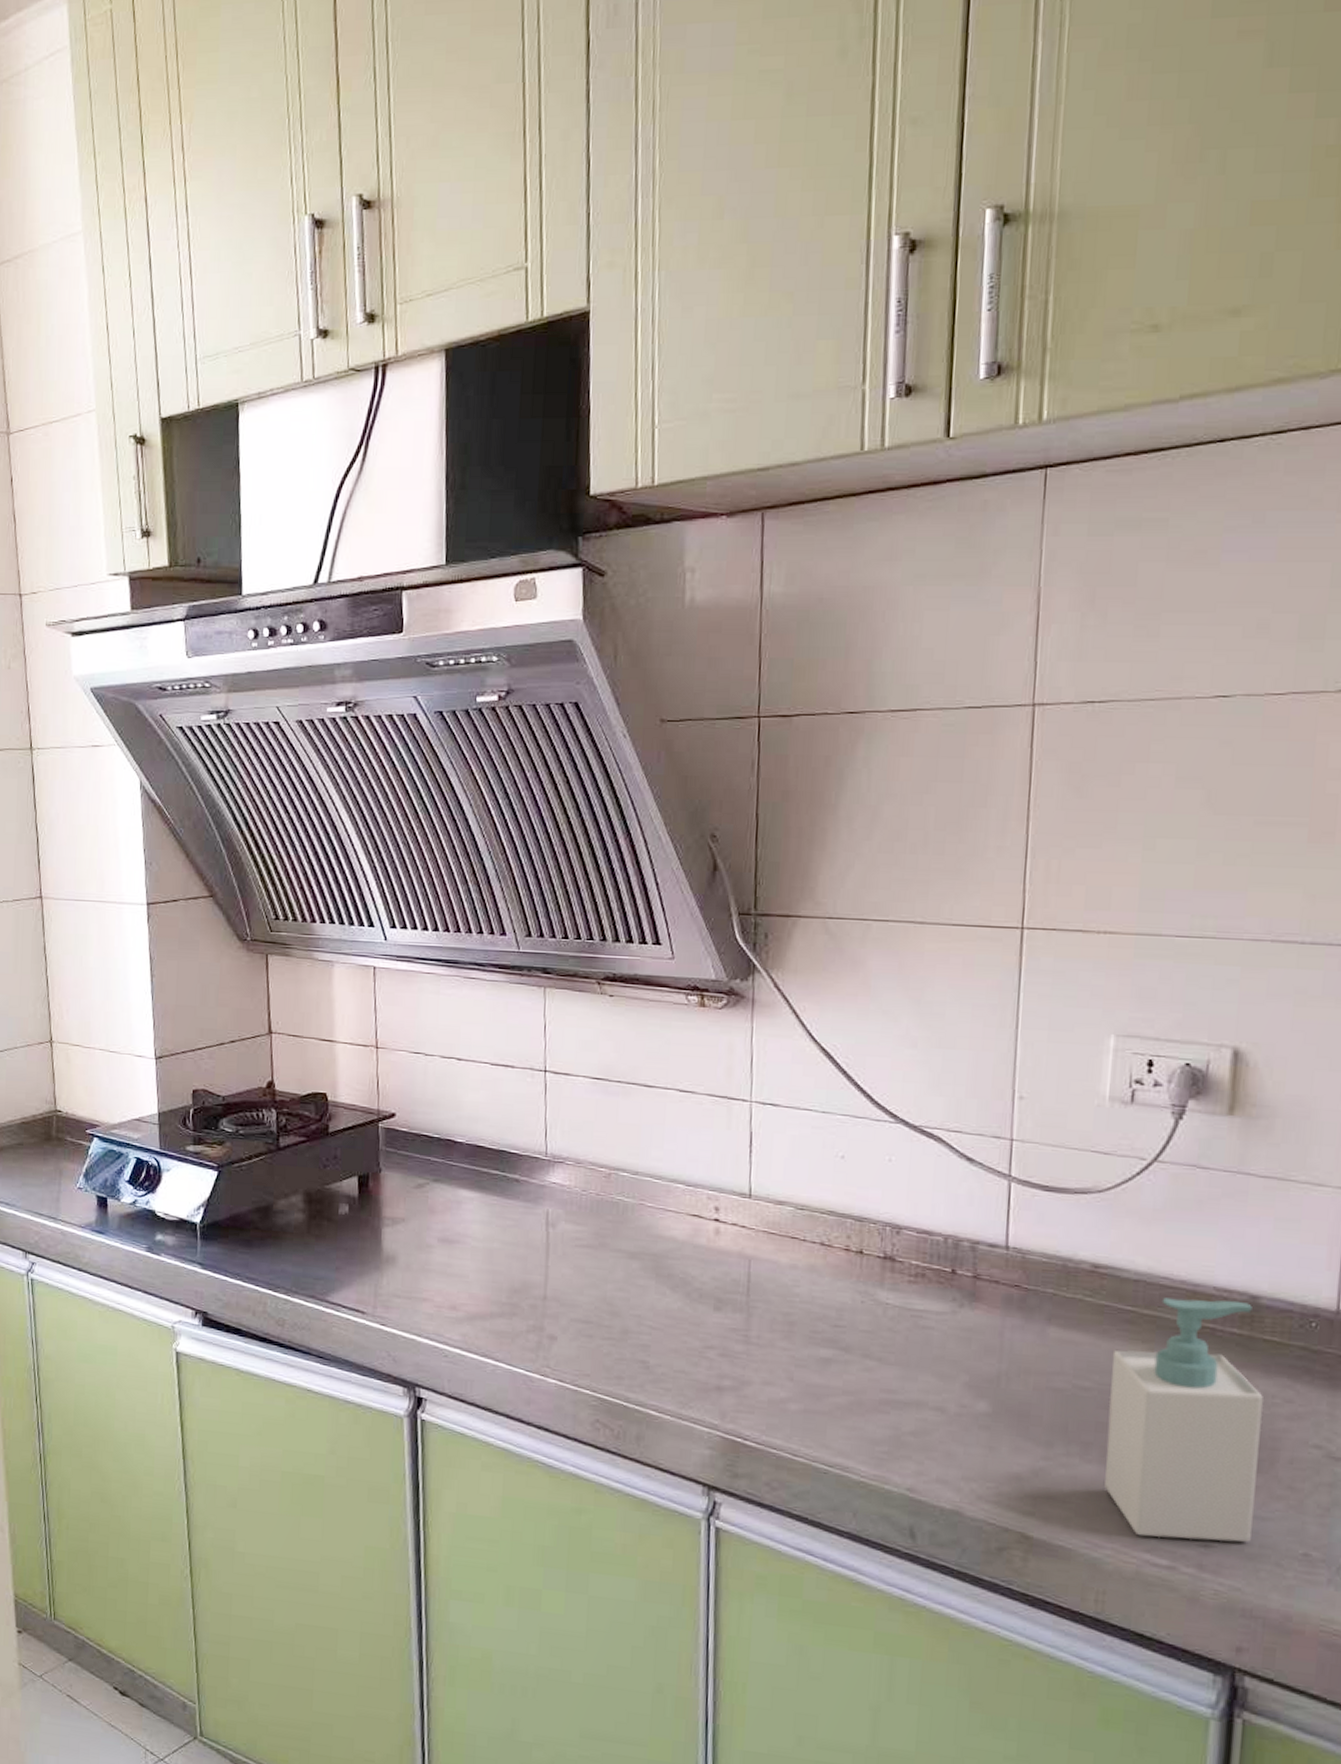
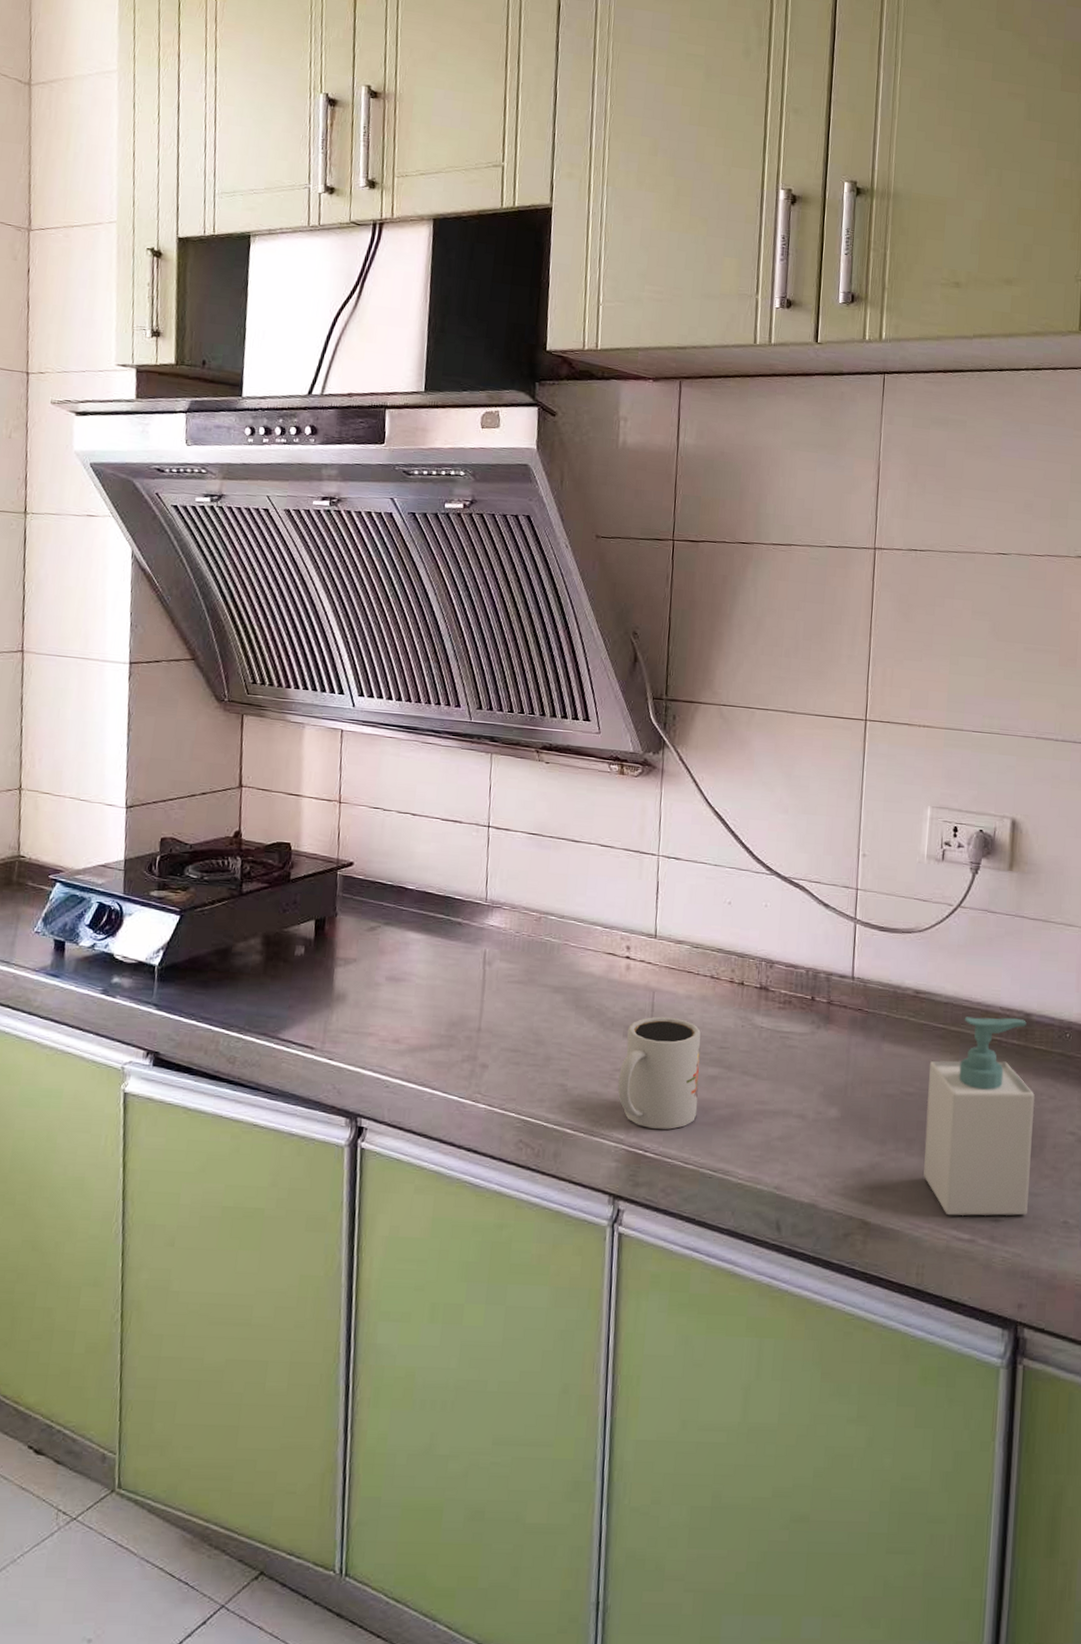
mug: none [709,1288,810,1417] -> present [617,1016,701,1130]

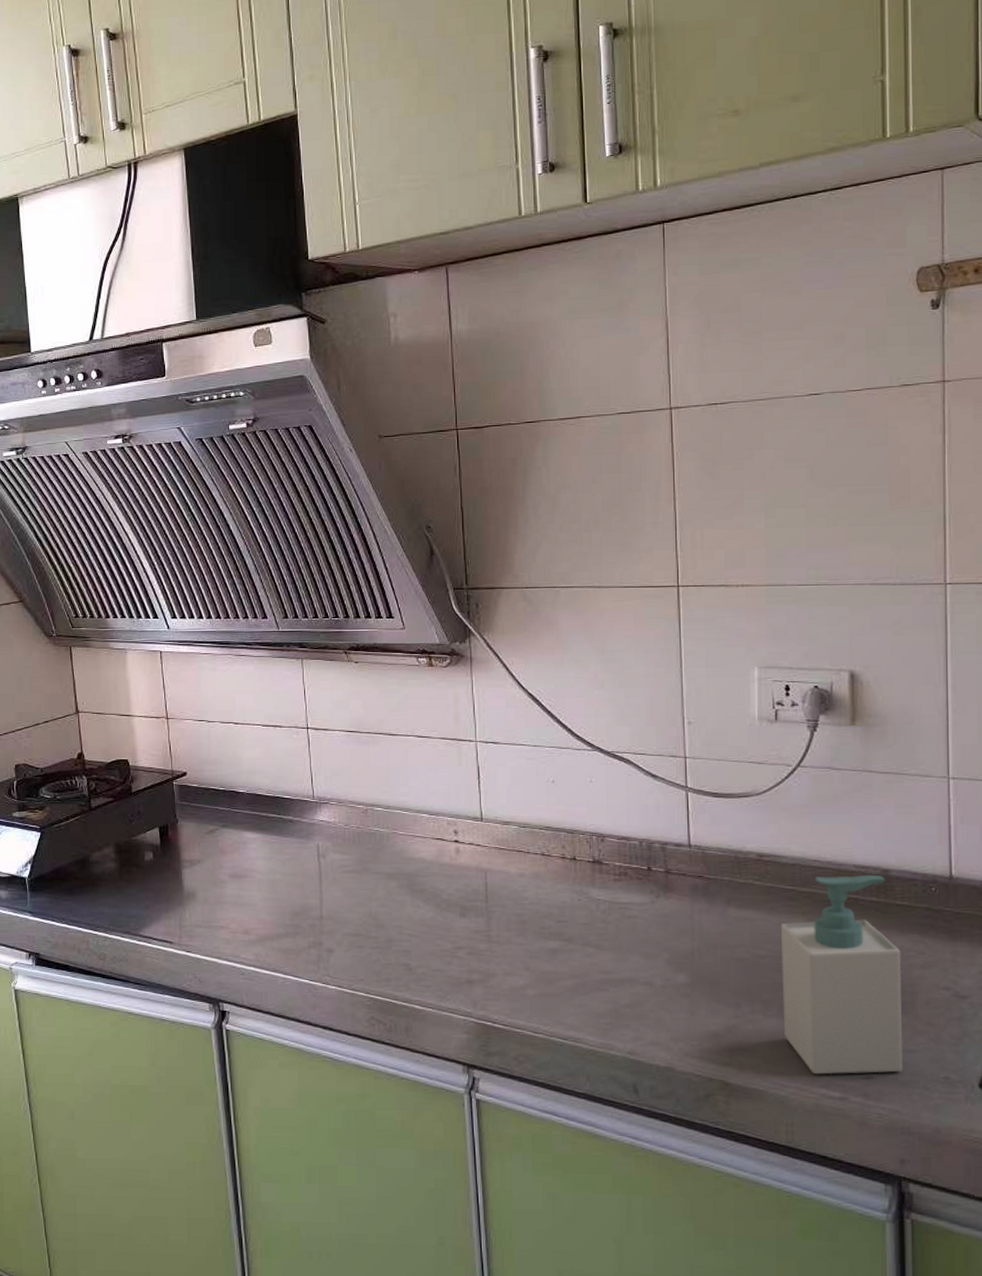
mug: present [617,1016,701,1130] -> none [460,895,542,1002]

